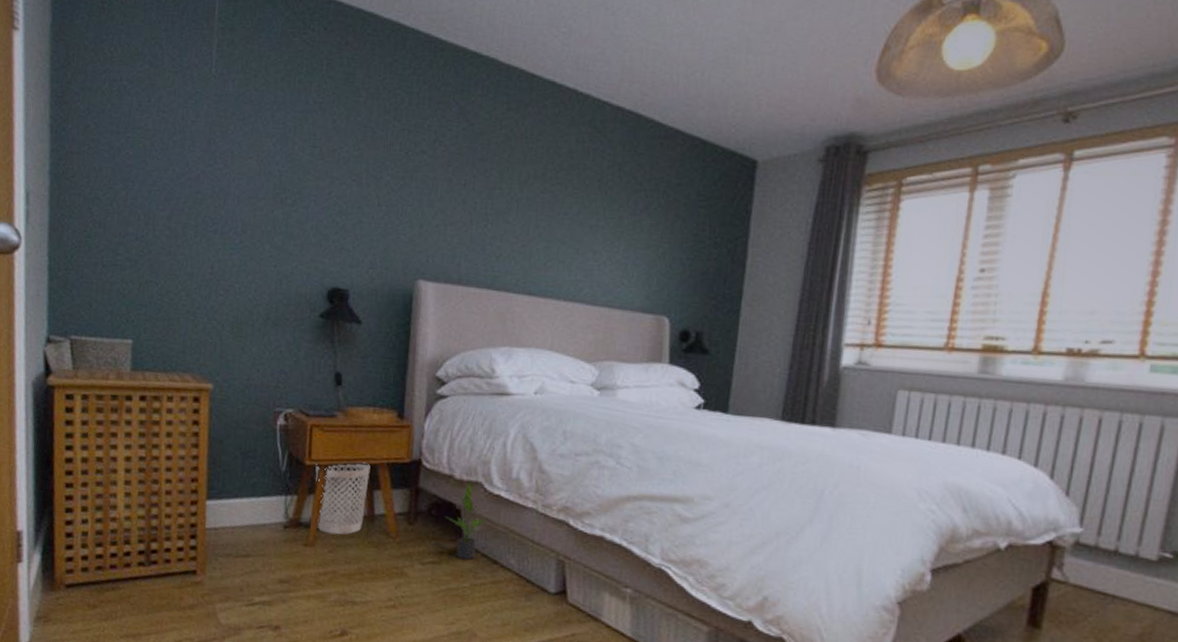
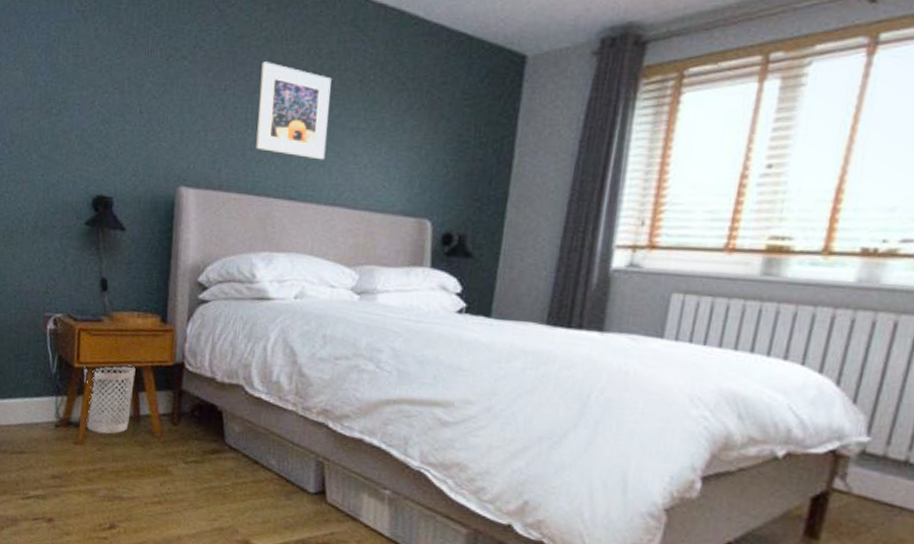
potted plant: present [444,478,488,560] -> none [207,381,249,460]
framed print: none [495,158,571,256] -> present [256,62,332,160]

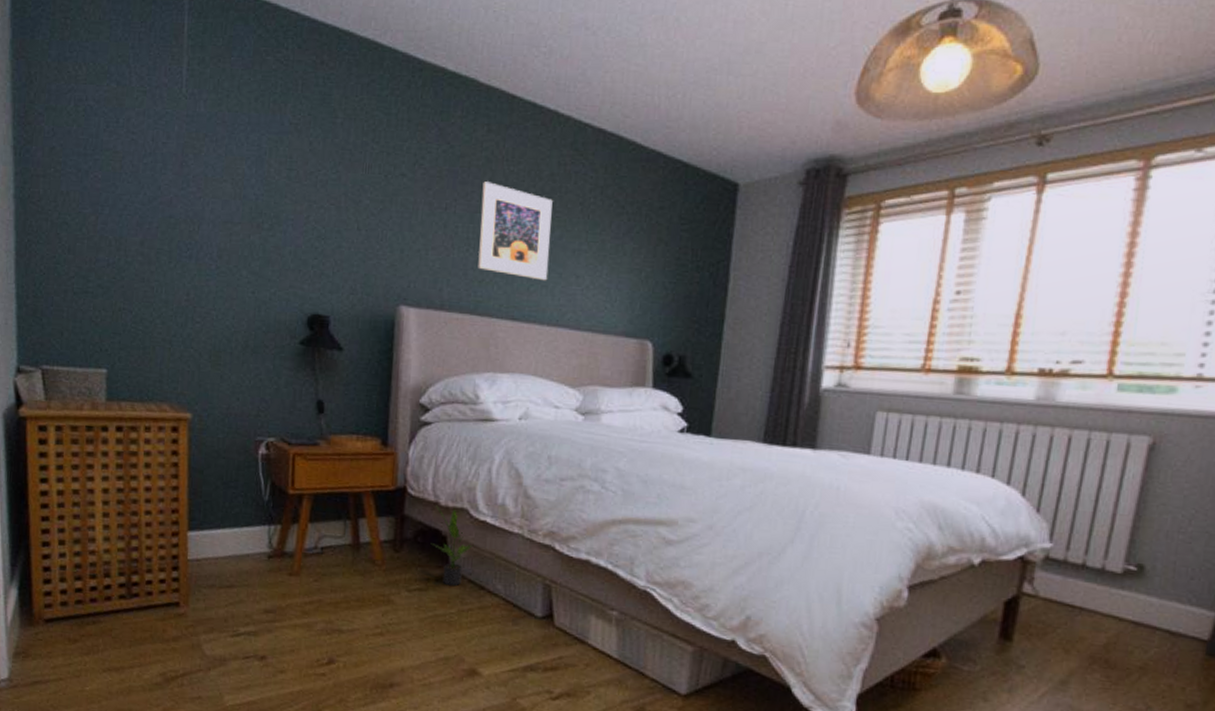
wastebasket: present [84,365,136,434] -> none [299,490,355,564]
potted plant: none [207,381,249,460] -> present [430,505,474,586]

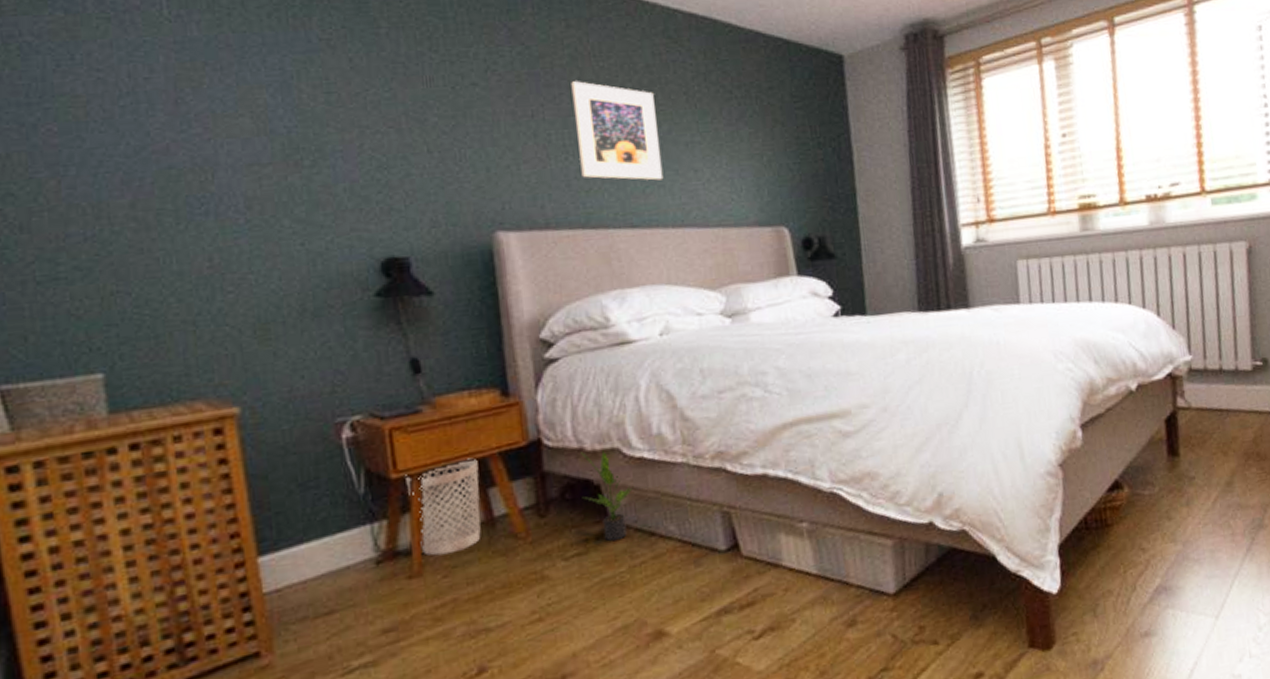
wastebasket: none [299,490,355,564] -> present [405,458,481,556]

